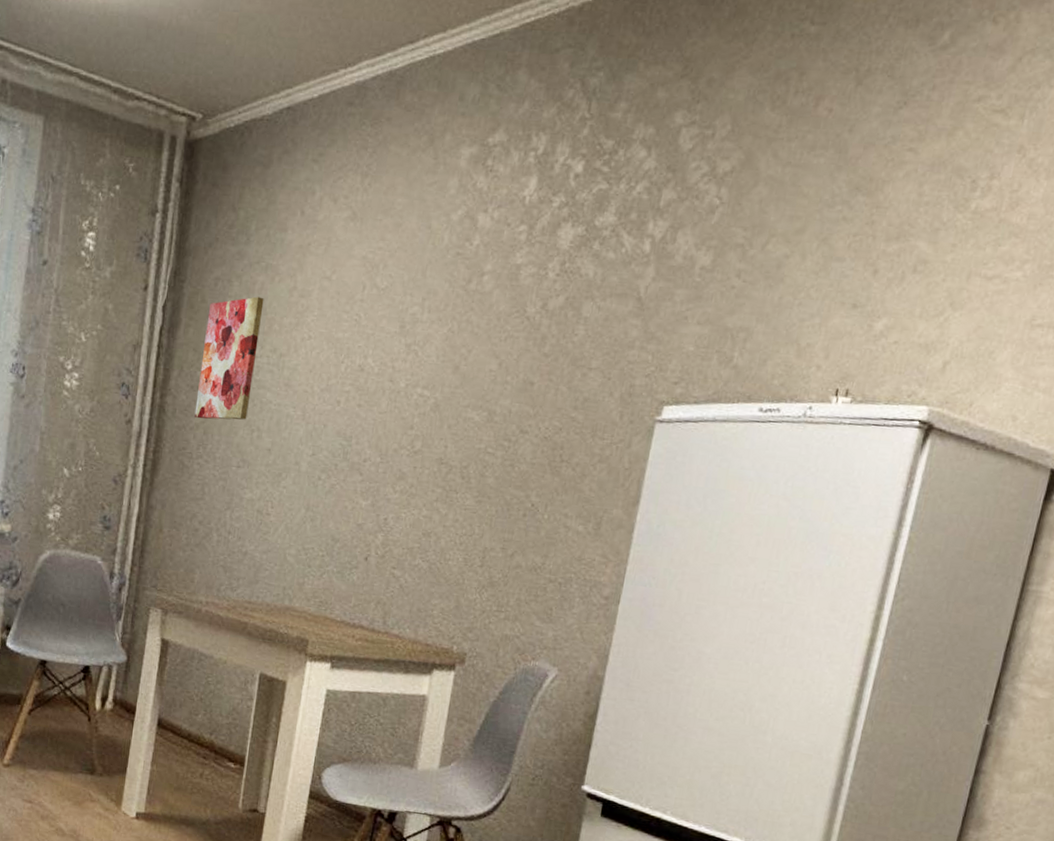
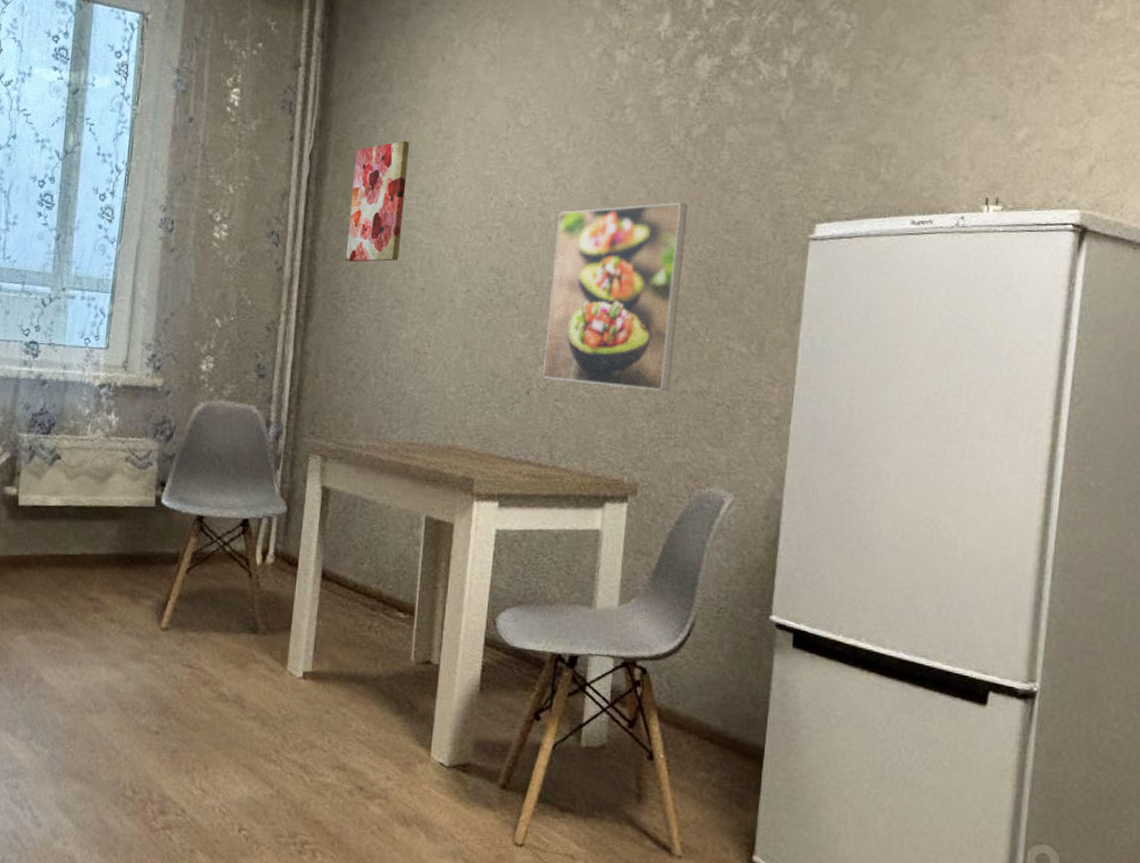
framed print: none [382,376,538,566] -> present [543,203,688,392]

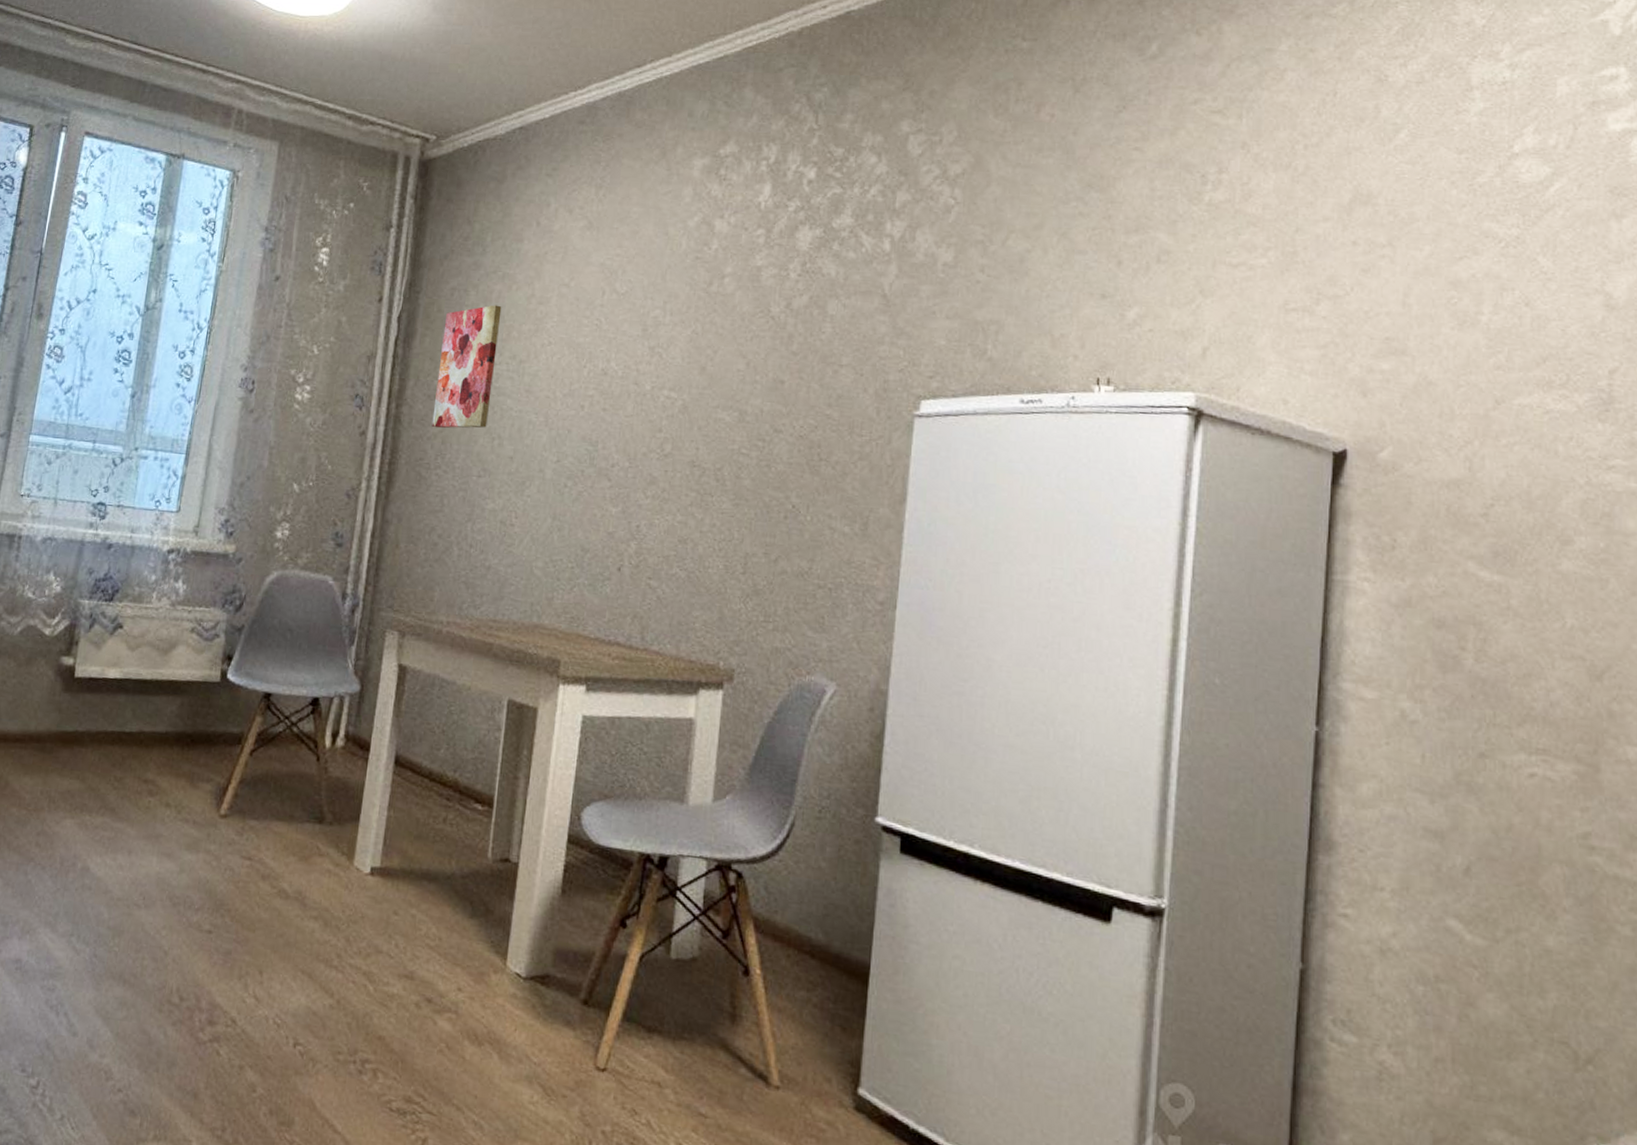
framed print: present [543,203,688,392] -> none [635,375,789,572]

